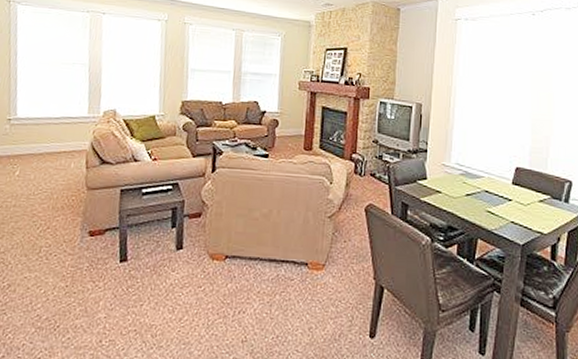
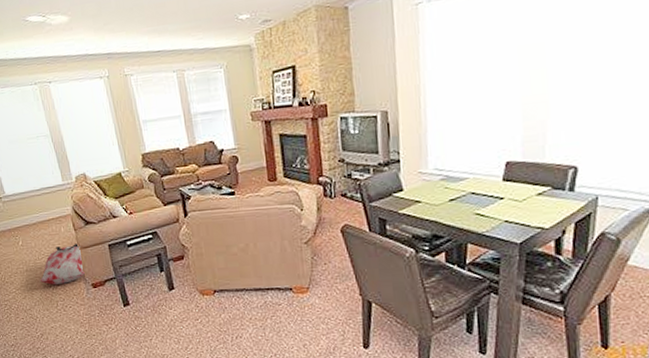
bag: none [27,183,89,227] -> present [40,244,85,285]

